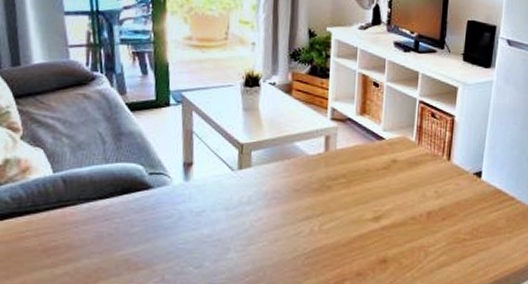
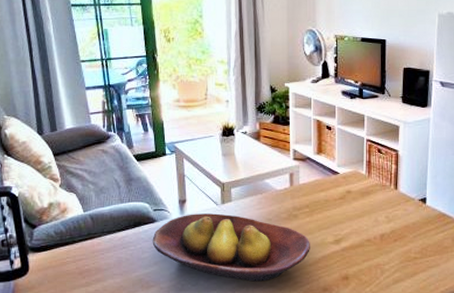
fruit bowl: none [145,180,345,264] -> present [152,213,310,282]

